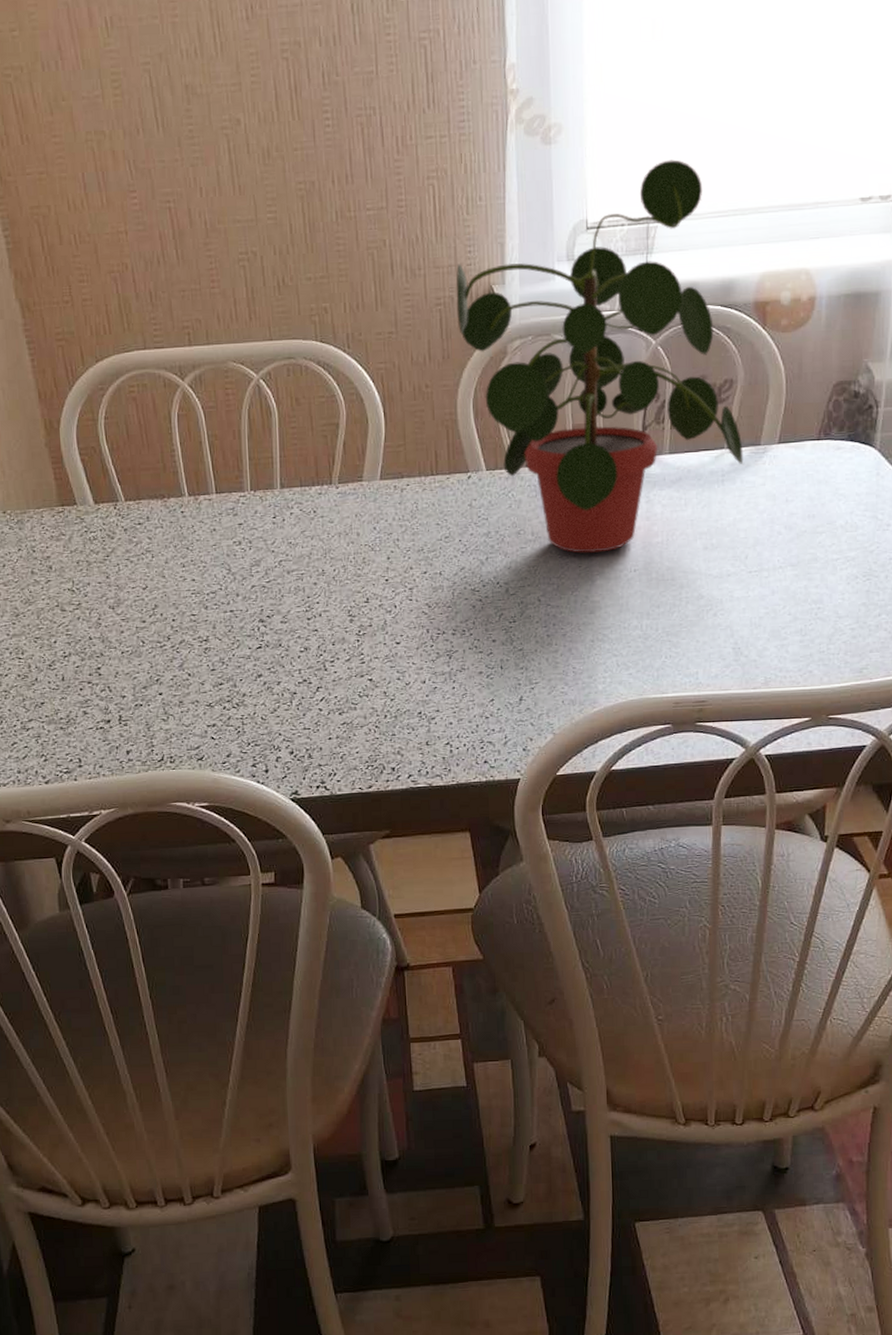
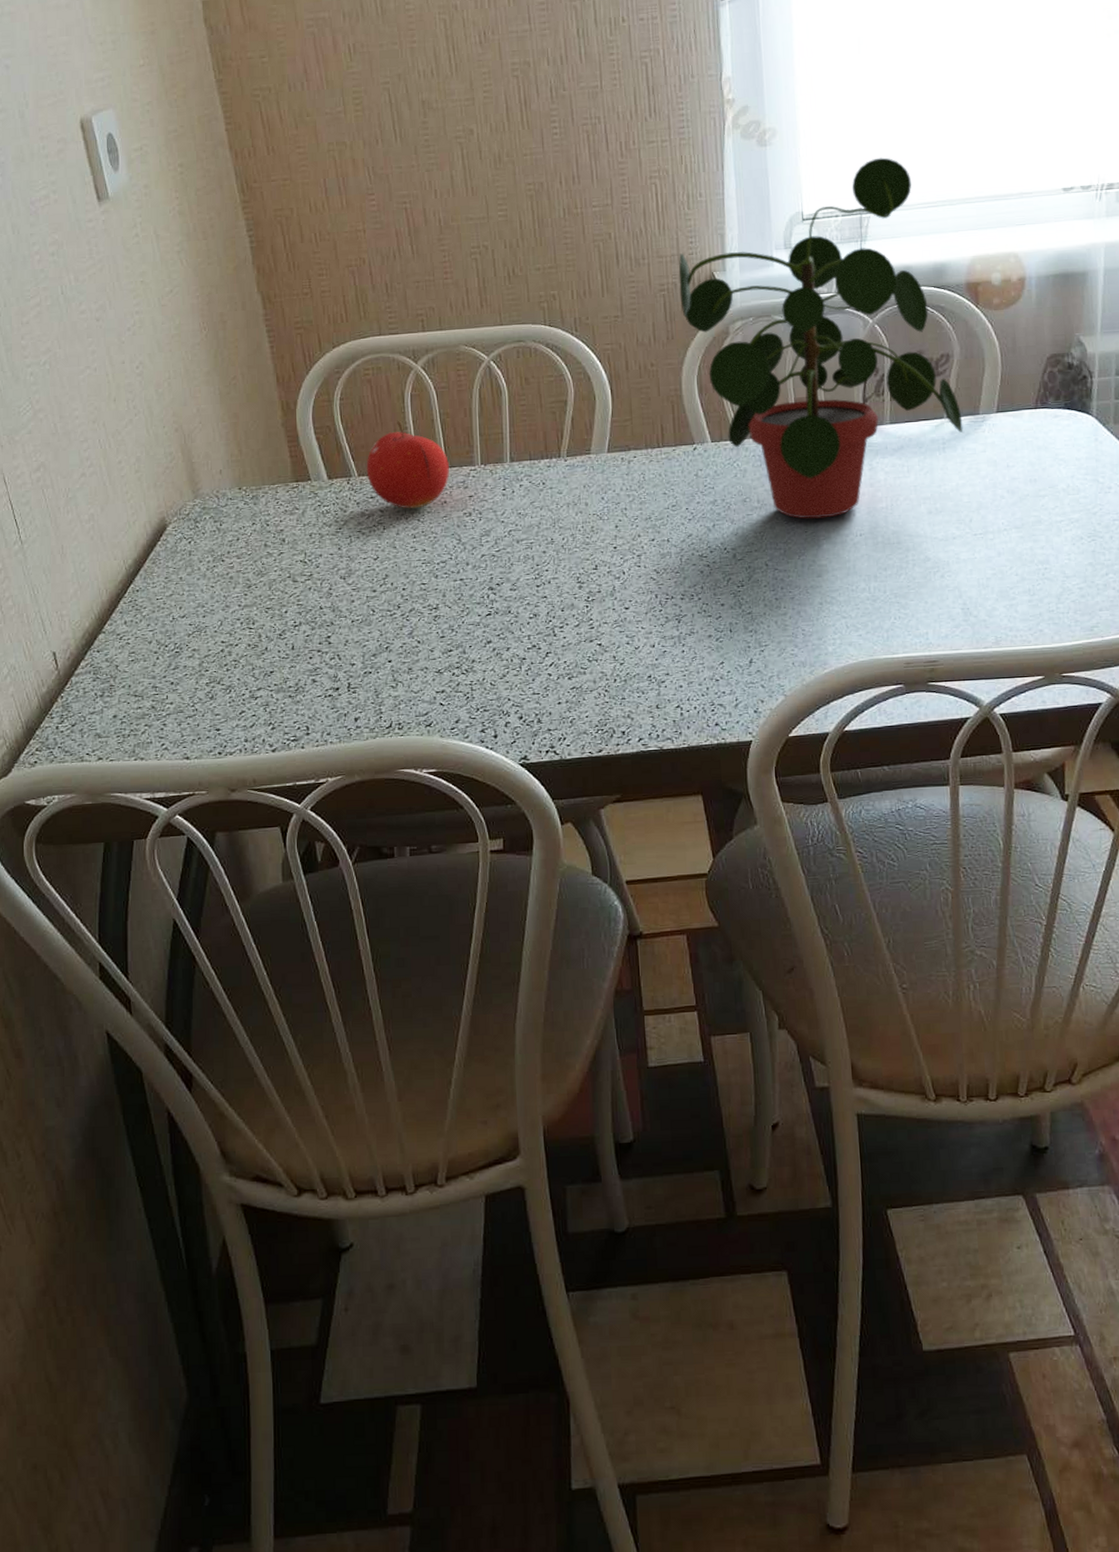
fruit: none [133,442,218,537] -> present [366,420,449,509]

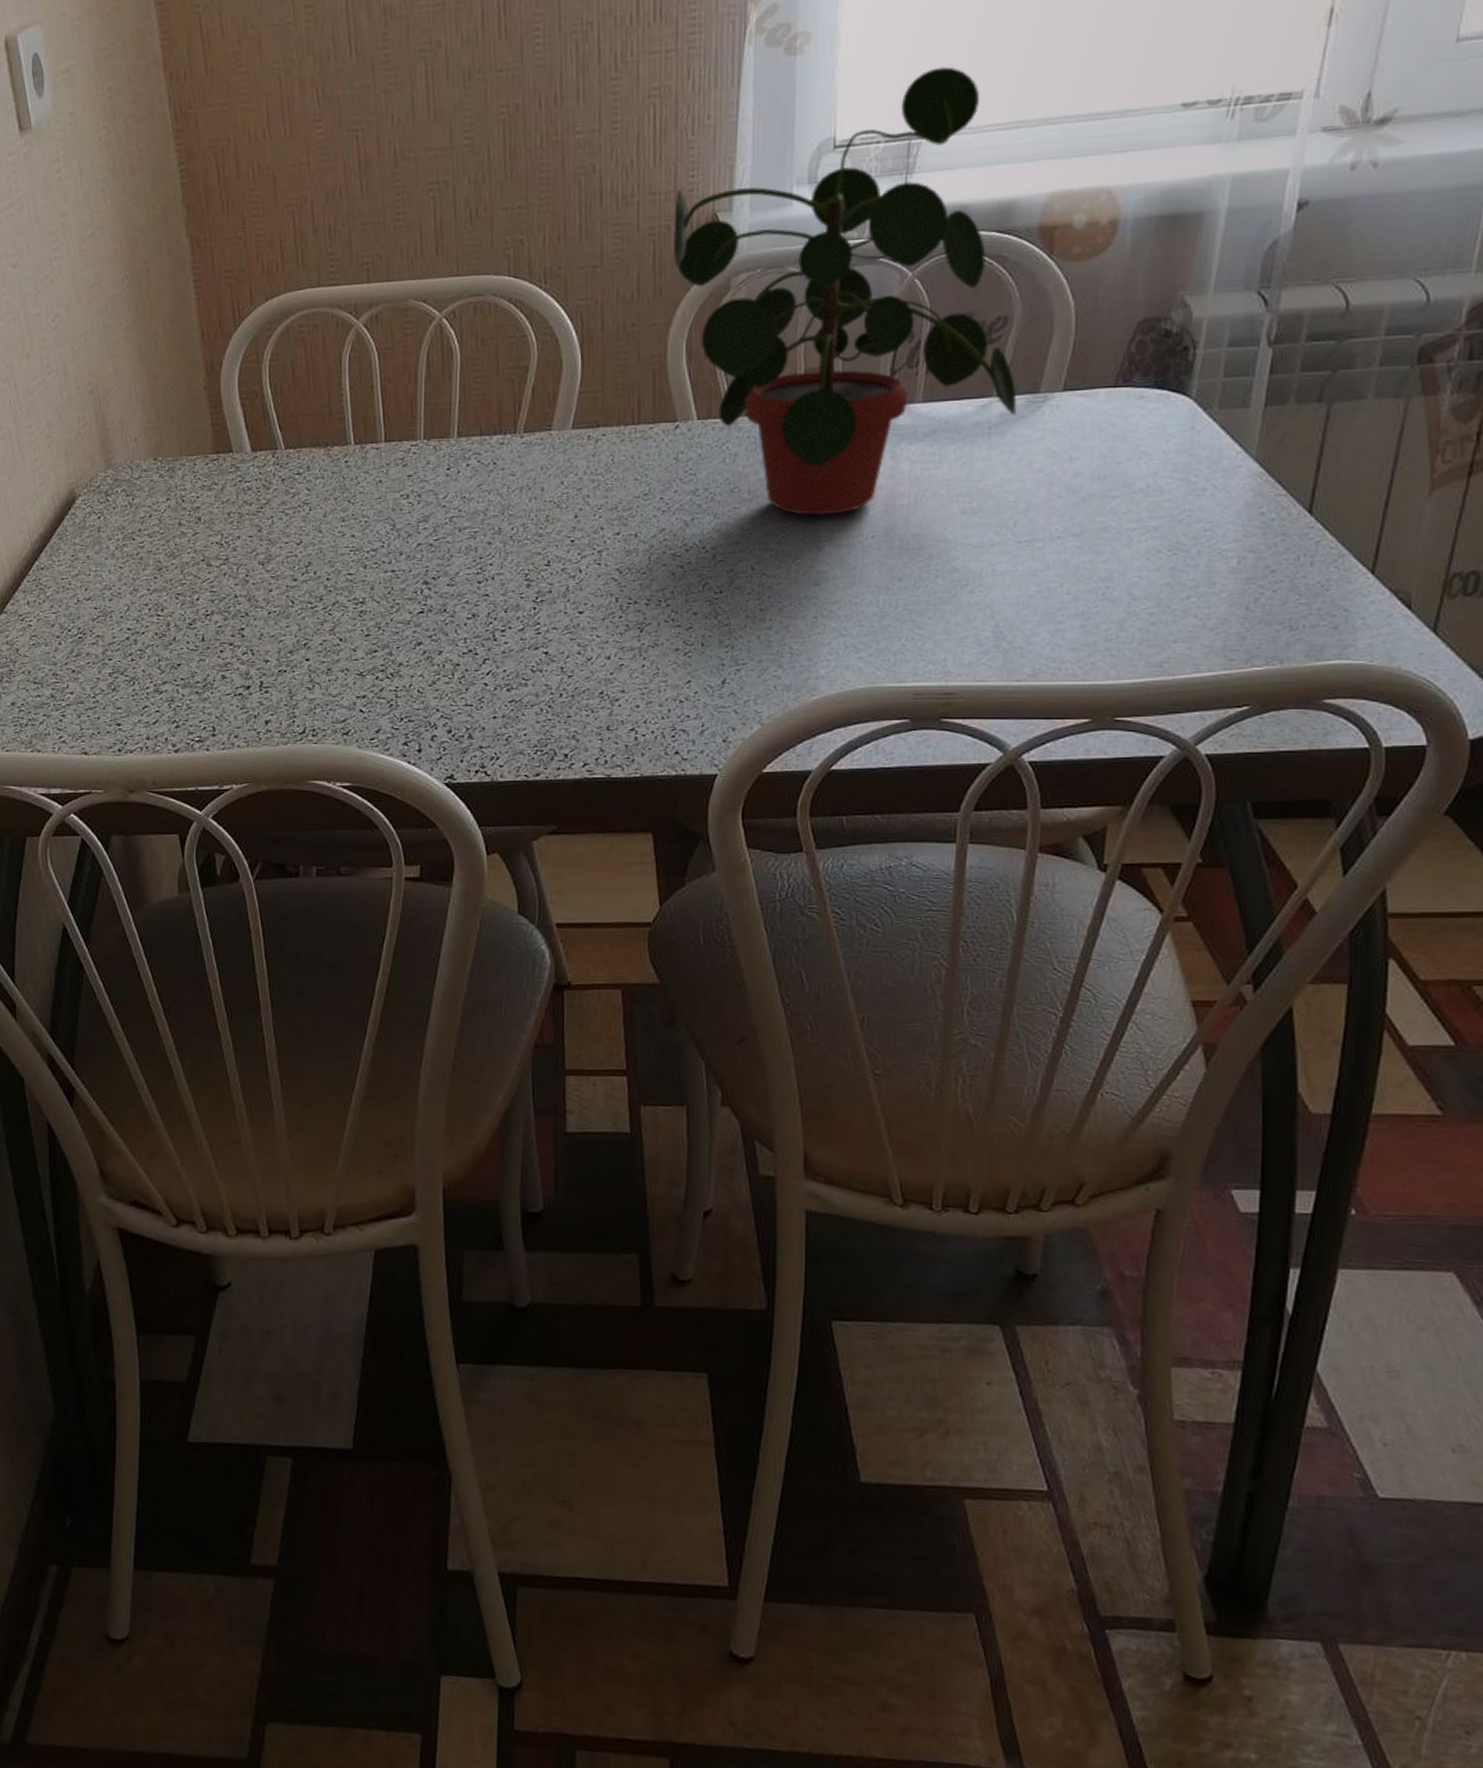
fruit: present [366,420,449,509] -> none [294,386,387,488]

